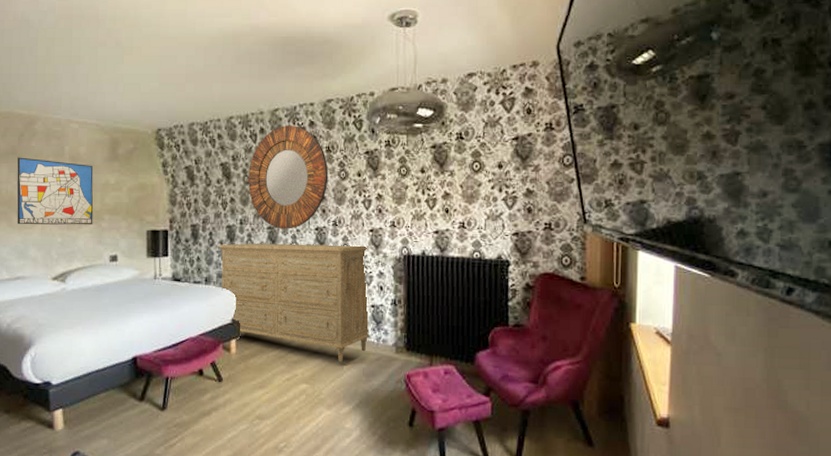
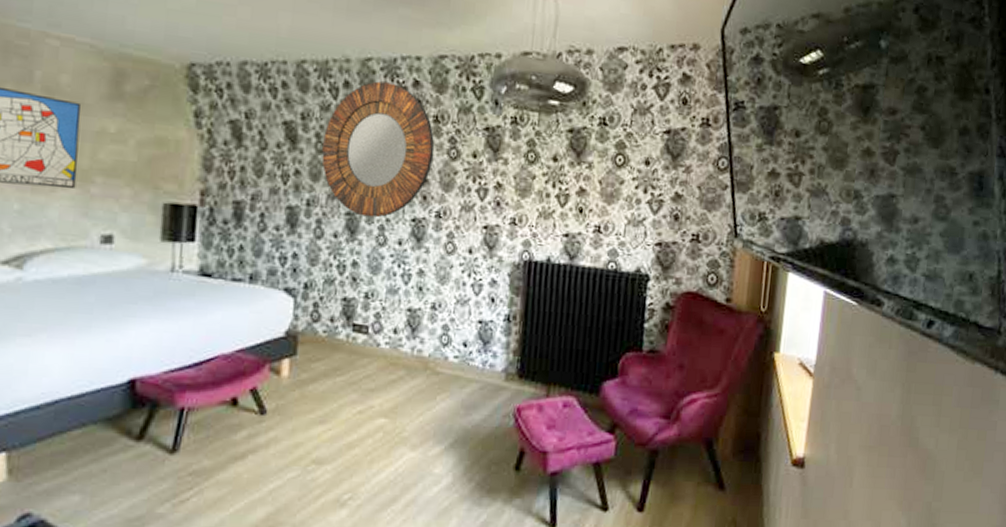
dresser: present [219,243,370,363] -> none [273,230,481,392]

